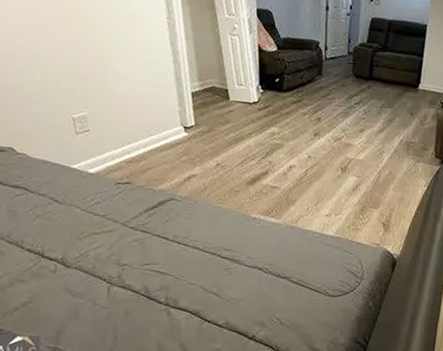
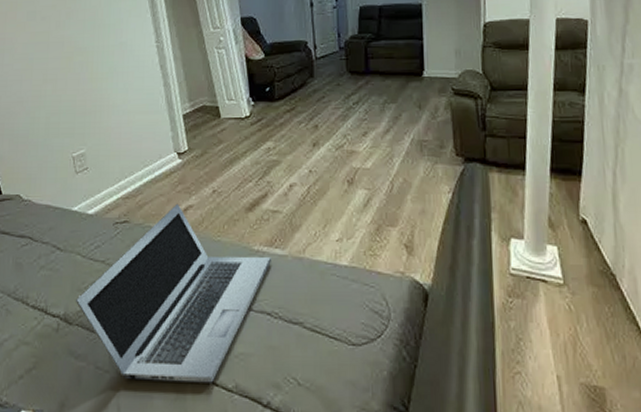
laptop: none [73,171,266,320] -> present [75,203,271,383]

